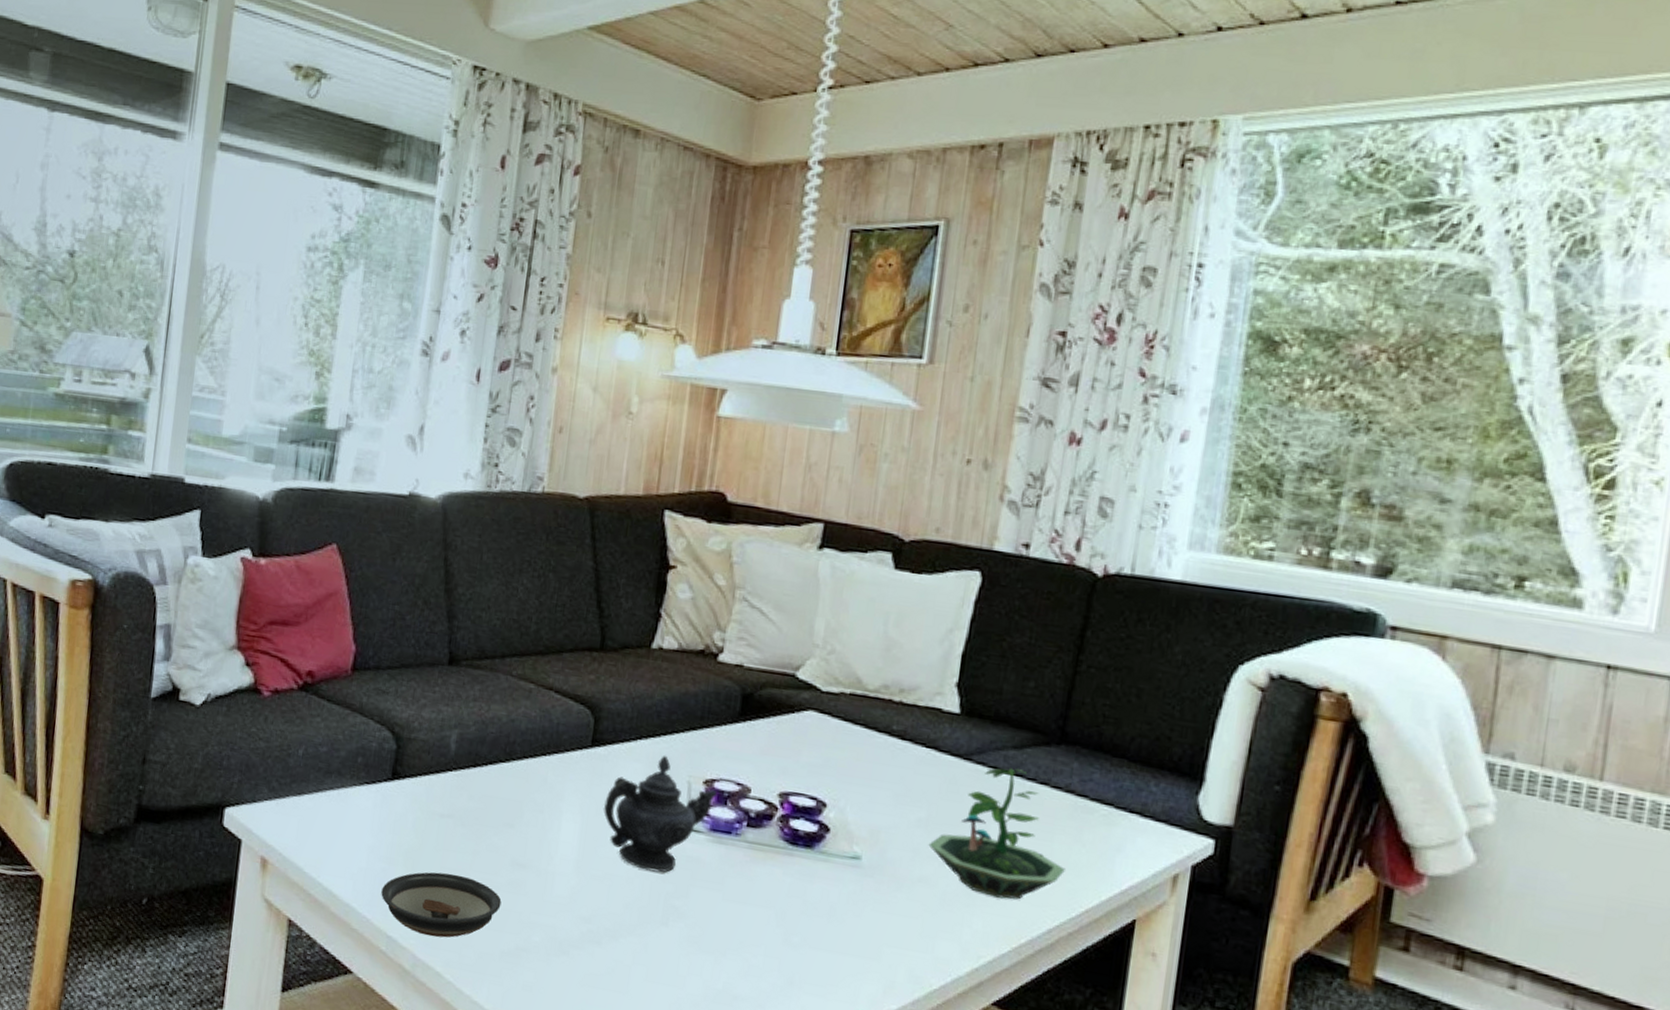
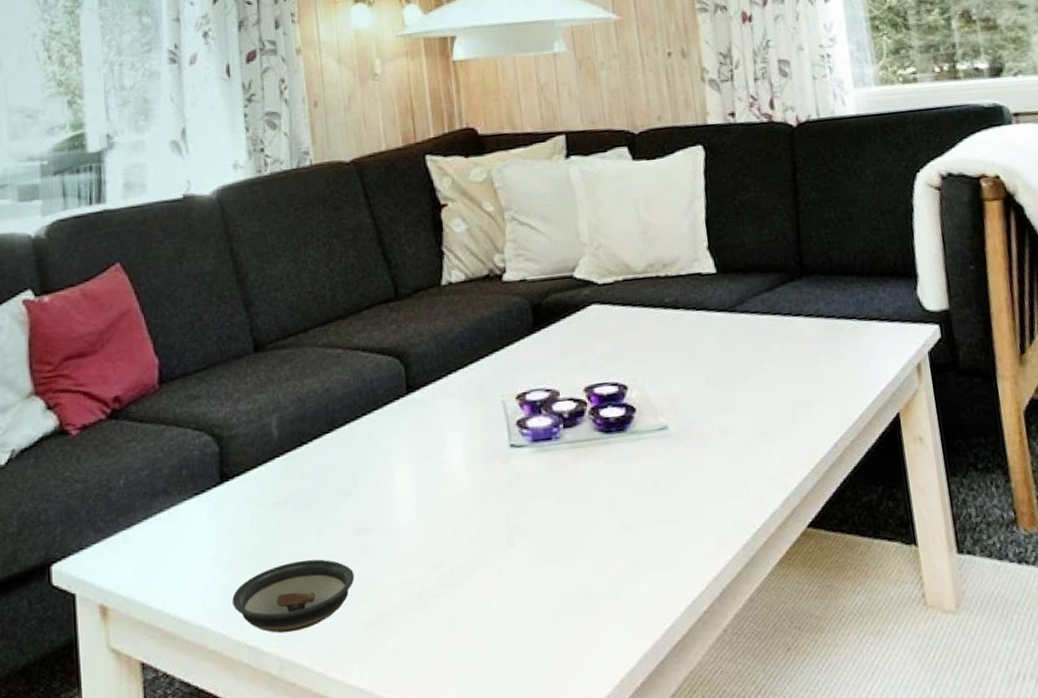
teapot: present [603,755,718,873] -> none [430,382,532,499]
terrarium: present [928,768,1065,900] -> none [720,308,834,428]

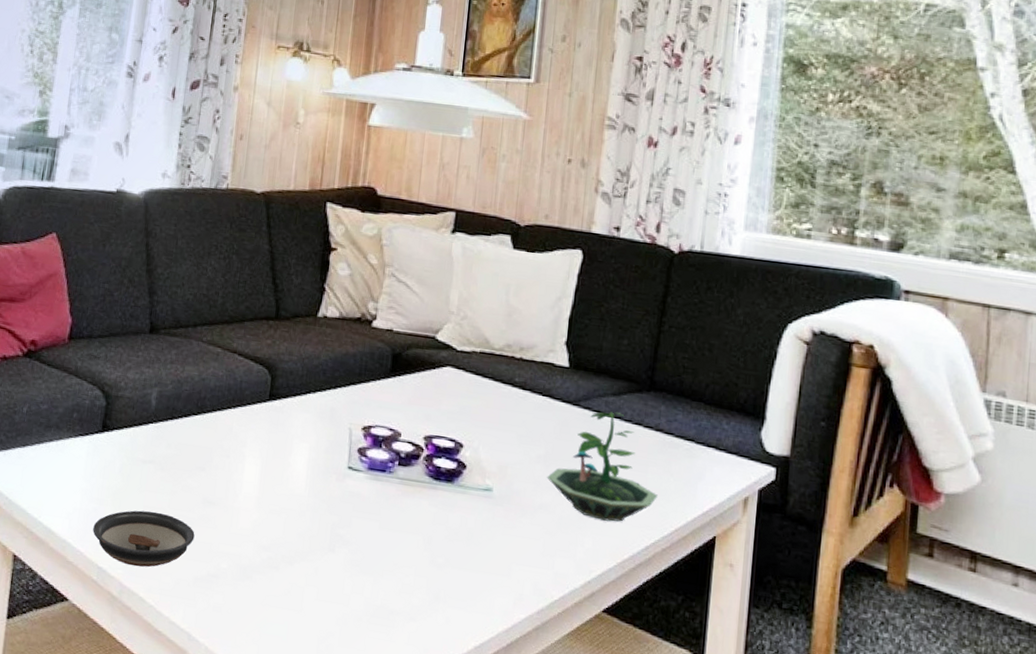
terrarium: none [720,308,834,428] -> present [547,411,658,522]

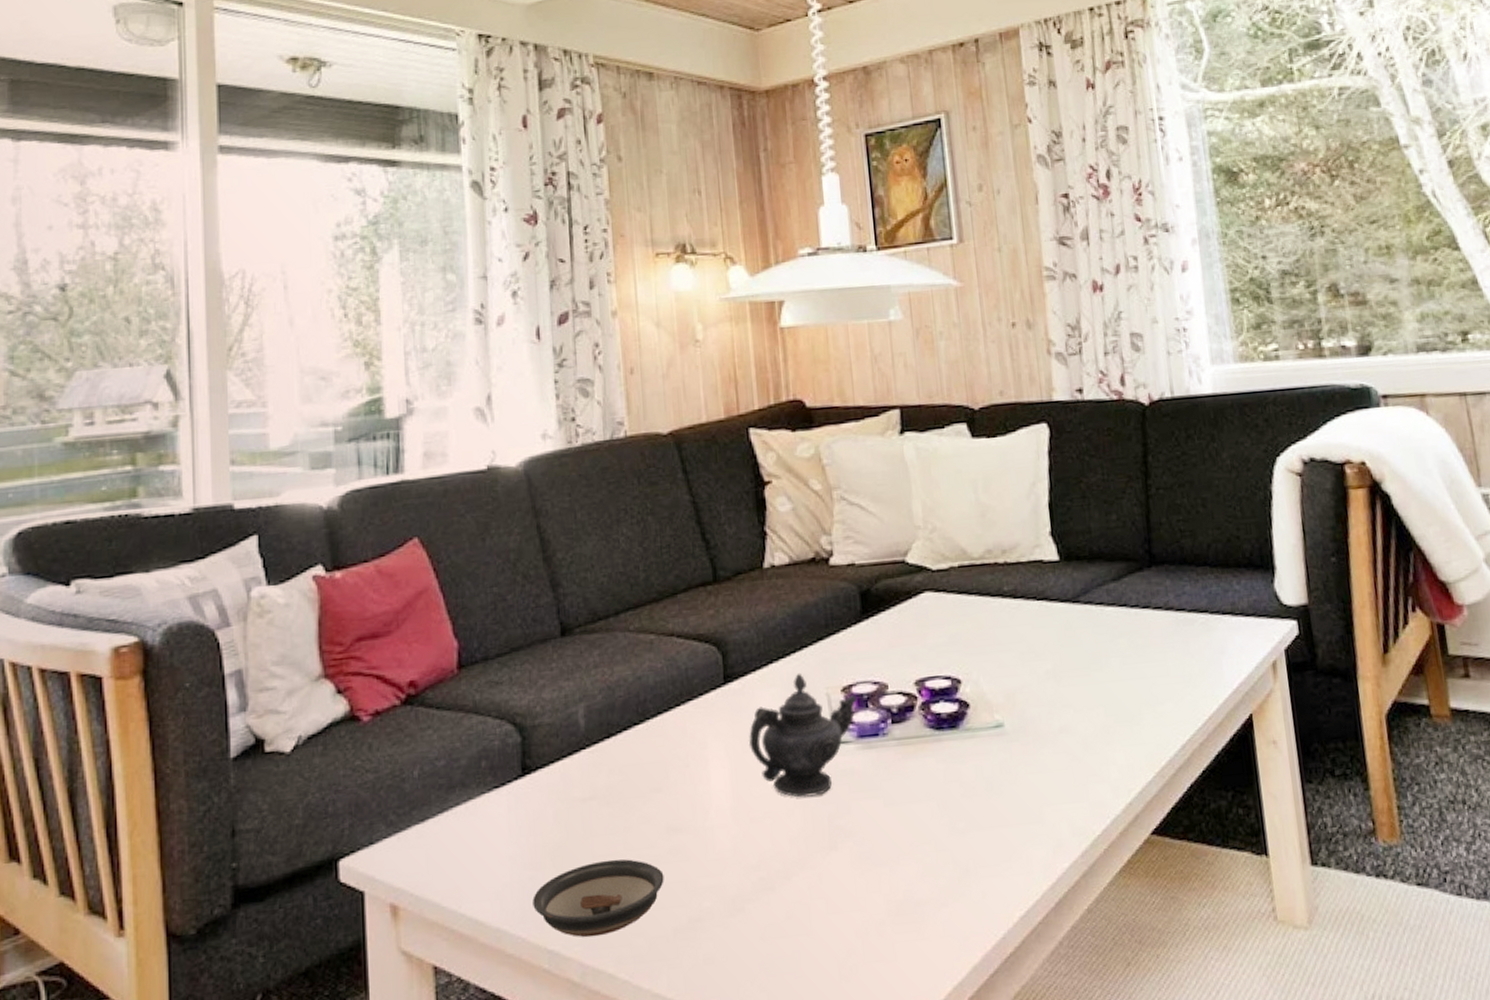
teapot: none [279,406,374,506] -> present [748,672,858,798]
terrarium: present [547,411,658,522] -> none [1060,599,1183,728]

